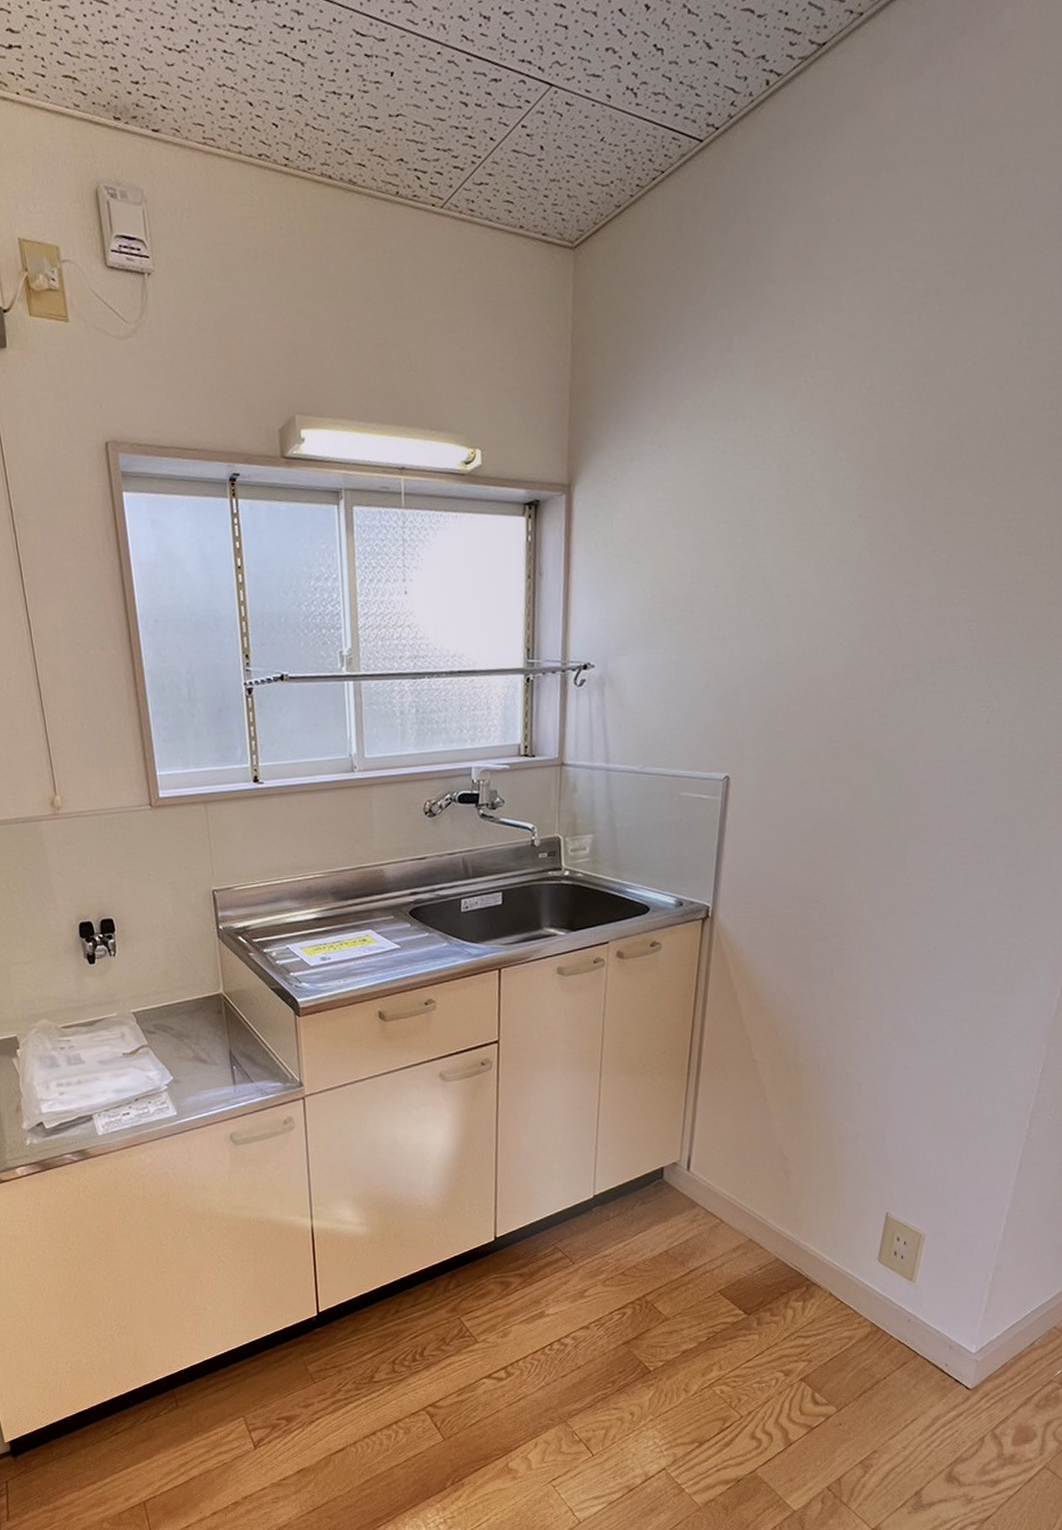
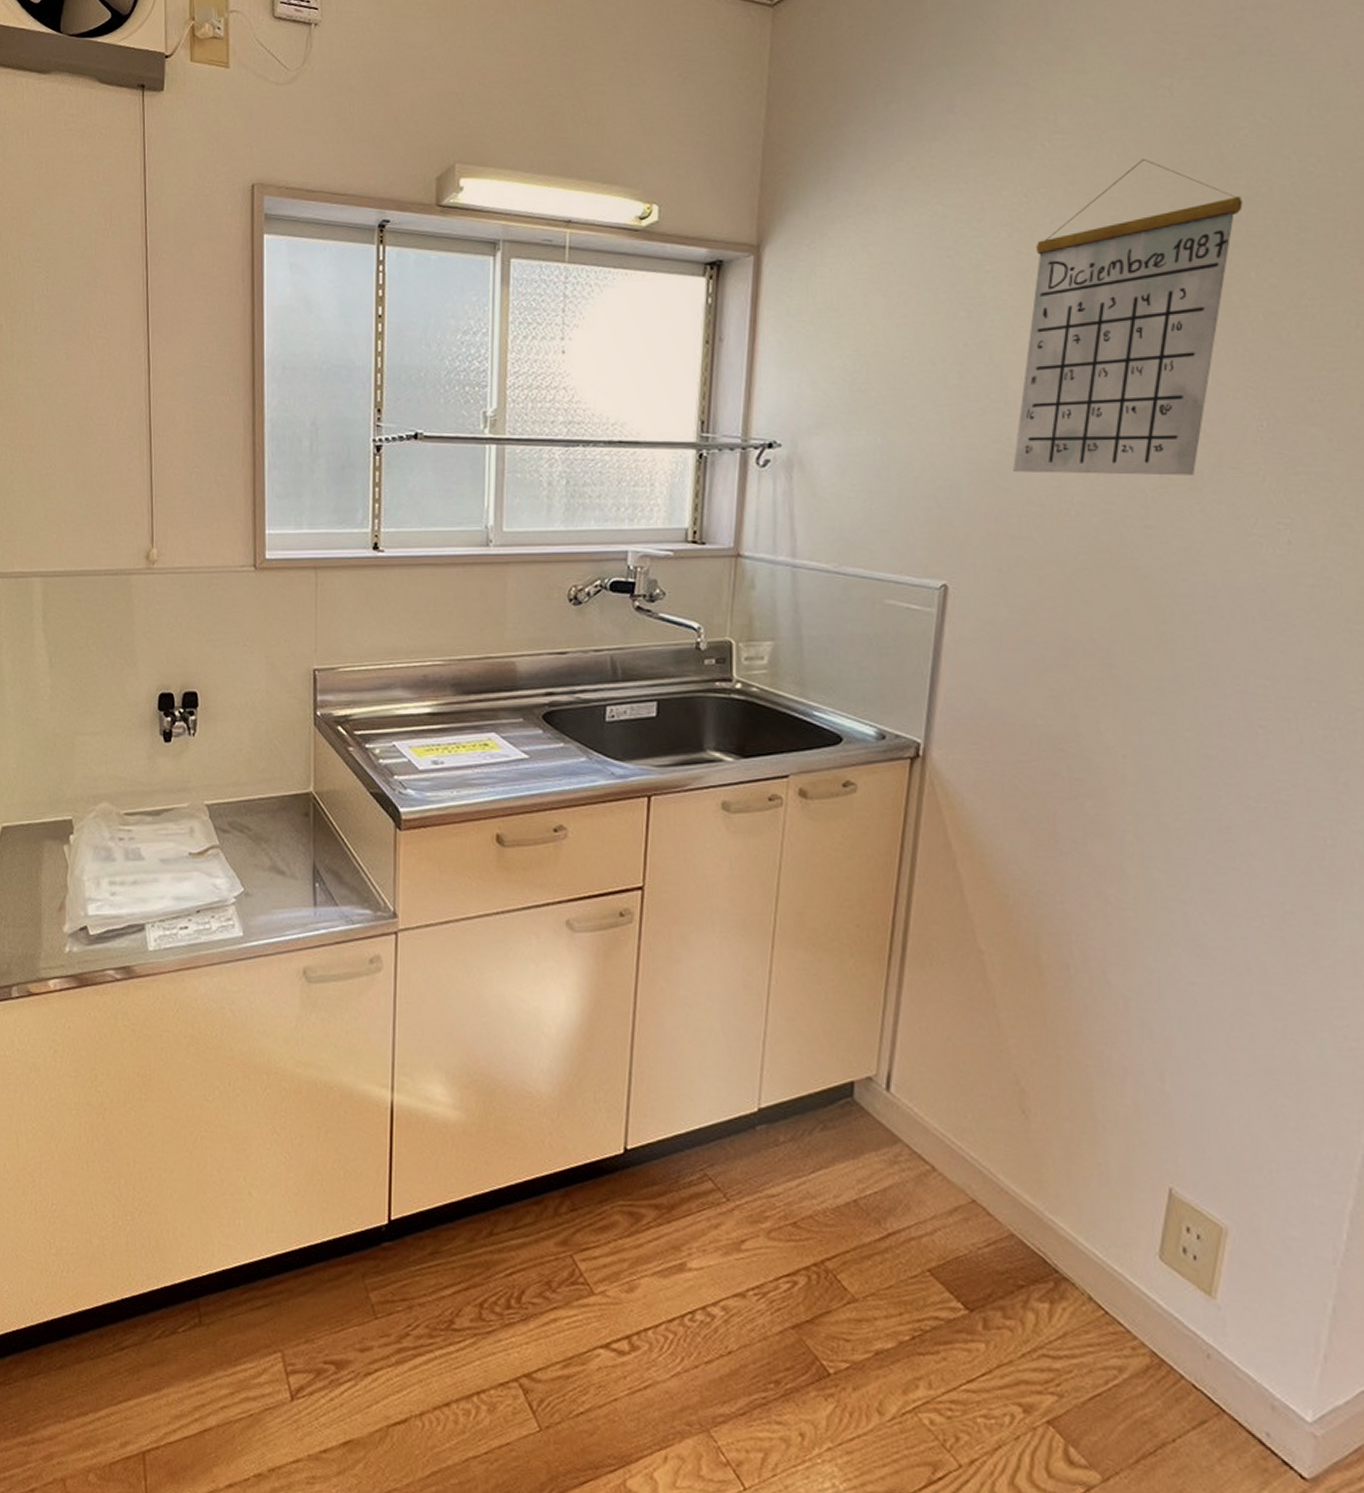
calendar: none [780,391,965,678] -> present [1013,158,1243,476]

